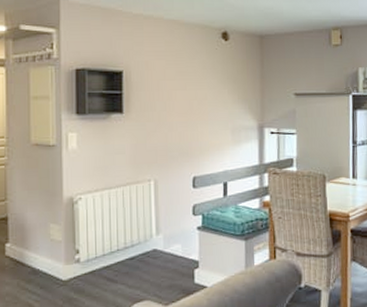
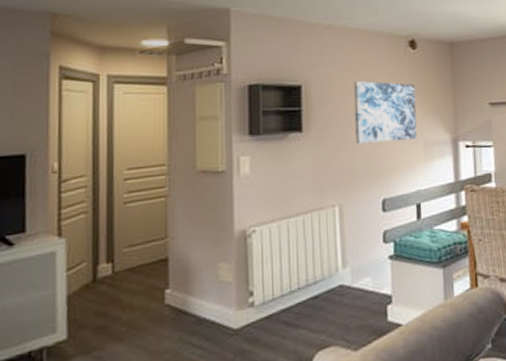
wall art: none [169,69,227,127] -> present [353,81,417,145]

